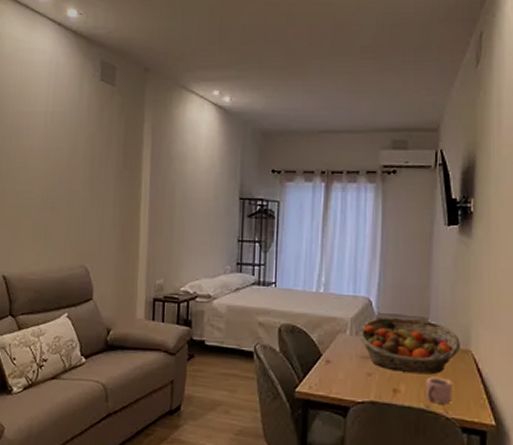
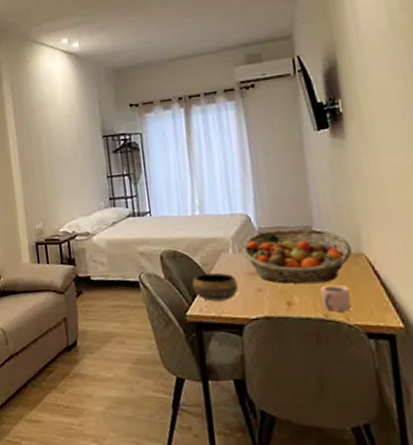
bowl: none [305,351,350,381] -> present [192,272,239,302]

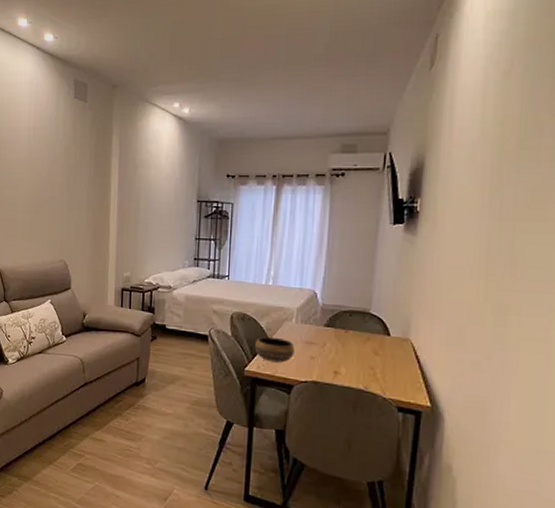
fruit basket: present [241,228,353,284] -> none [303,308,402,360]
mug: present [320,286,352,312] -> none [365,362,390,386]

